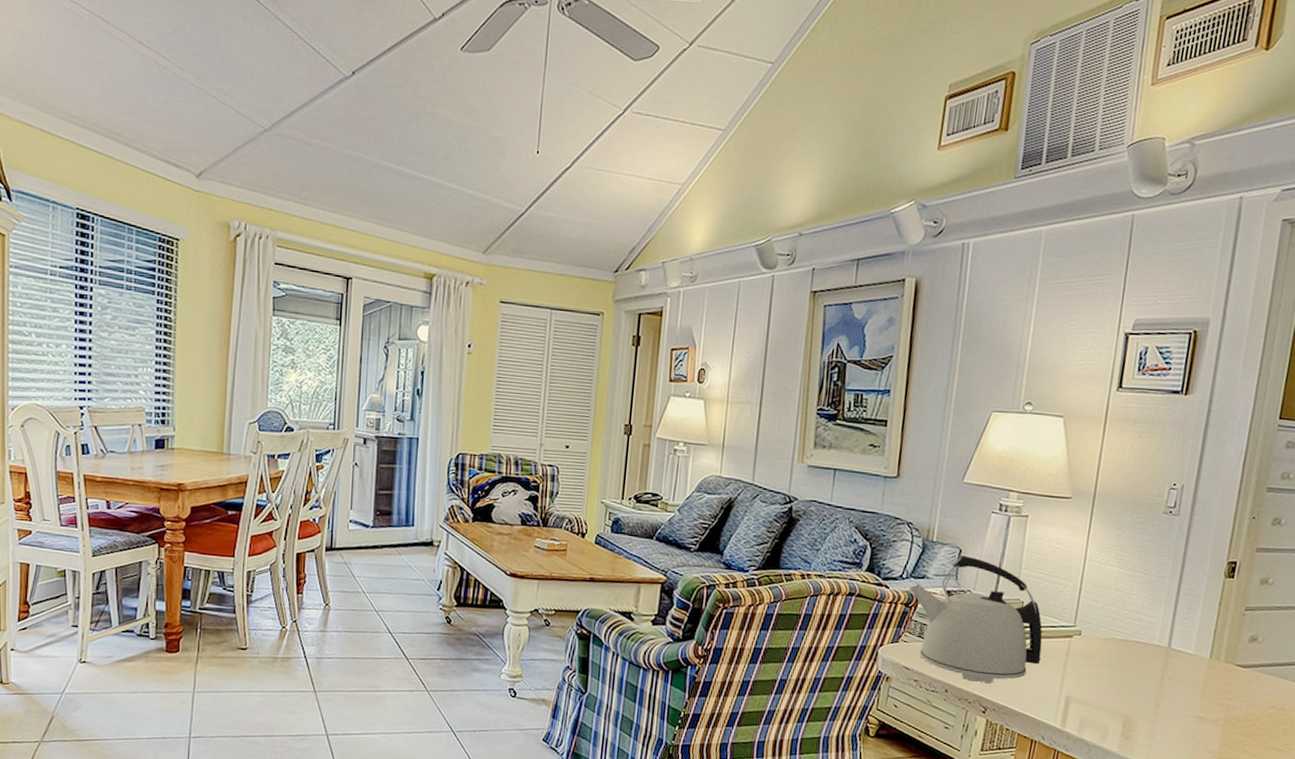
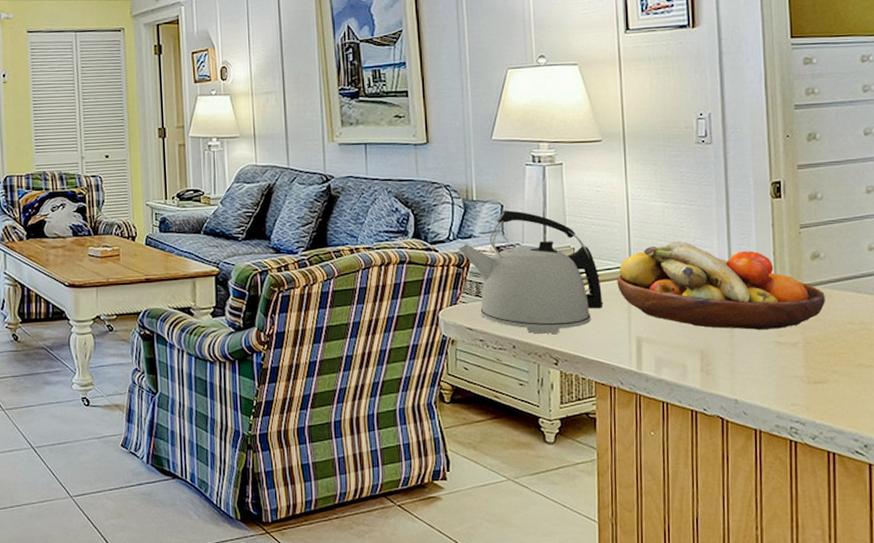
fruit bowl: none [1057,607,1254,705] -> present [617,241,825,330]

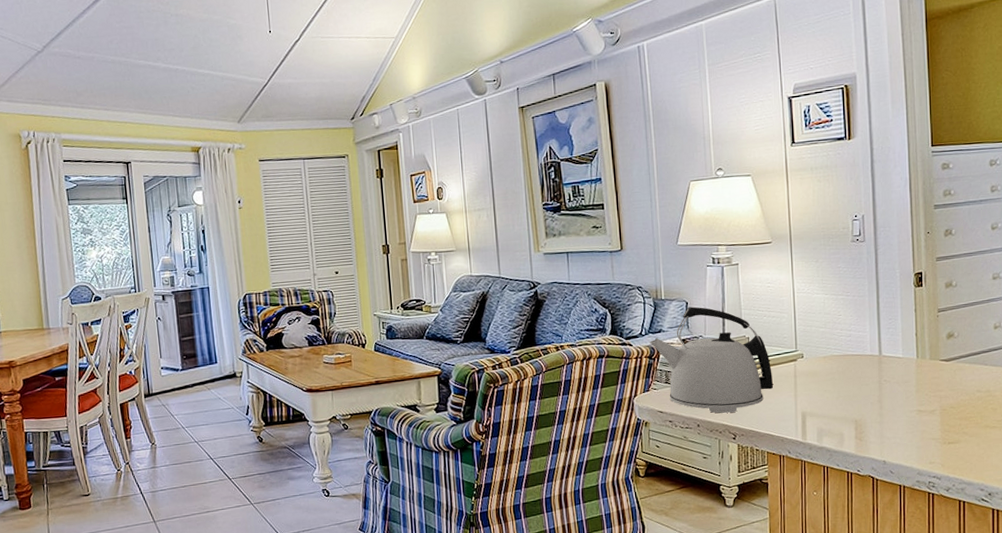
fruit bowl: present [617,241,825,330] -> none [785,327,958,401]

